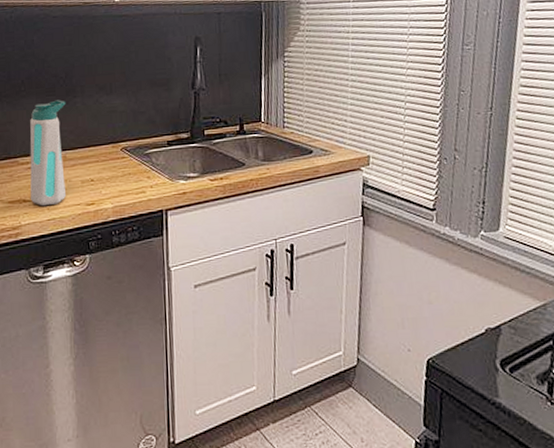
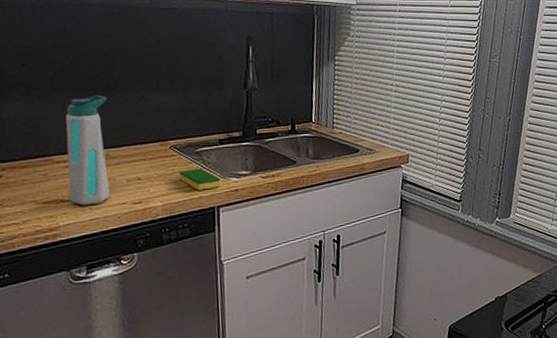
dish sponge: none [129,170,170,193] -> present [179,168,221,191]

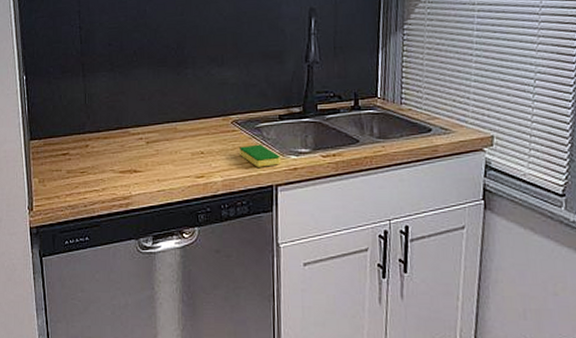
water bottle: present [66,95,110,206] -> none [141,71,177,177]

